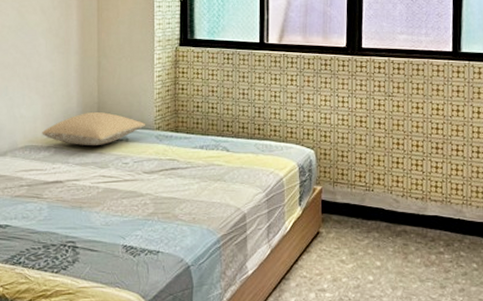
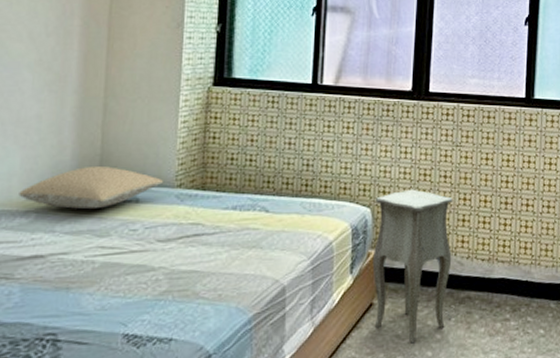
side table: none [317,134,391,268] -> present [372,189,453,344]

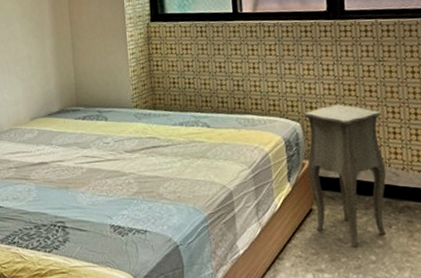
pillow: present [18,165,164,210] -> none [24,92,124,127]

